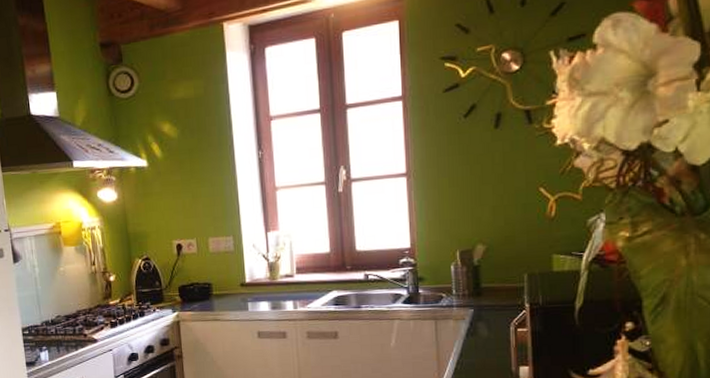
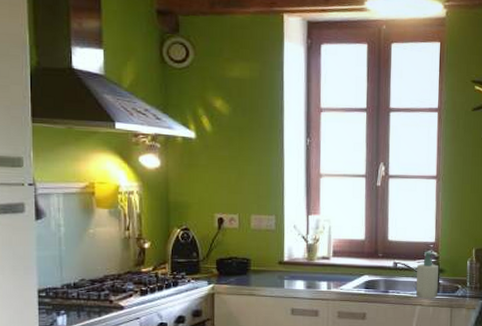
soap bottle: none [391,258,418,312] -> present [416,251,438,299]

